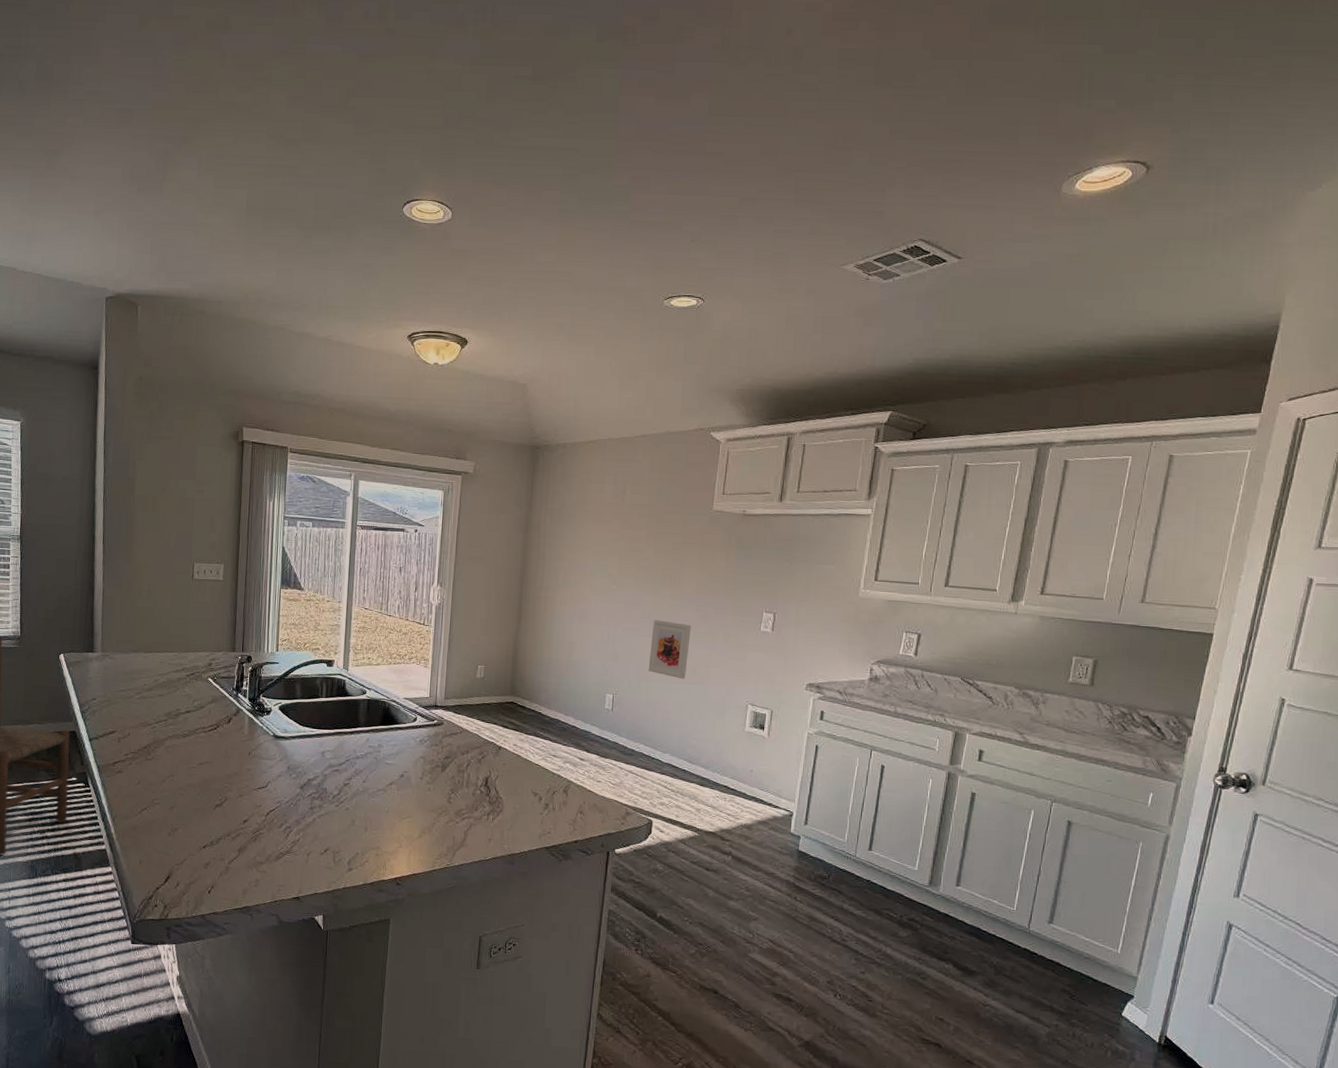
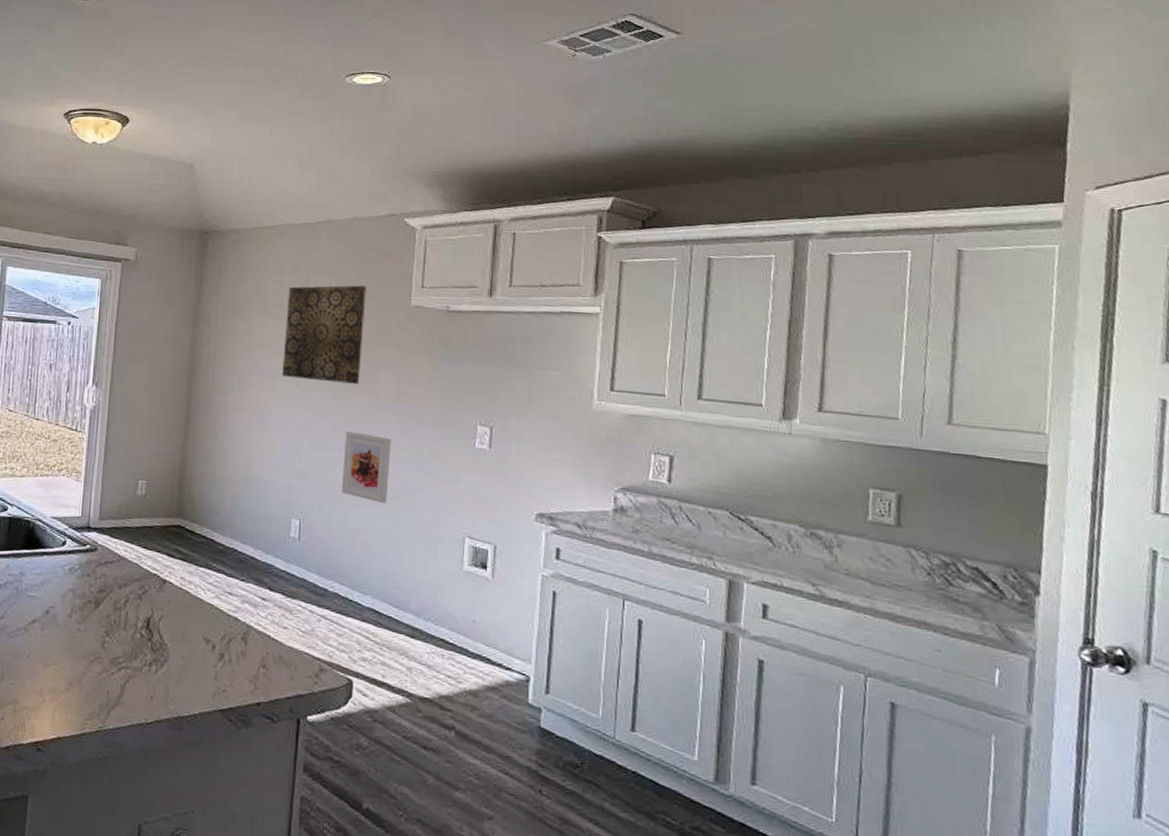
wall art: none [601,493,676,580] -> present [282,285,366,384]

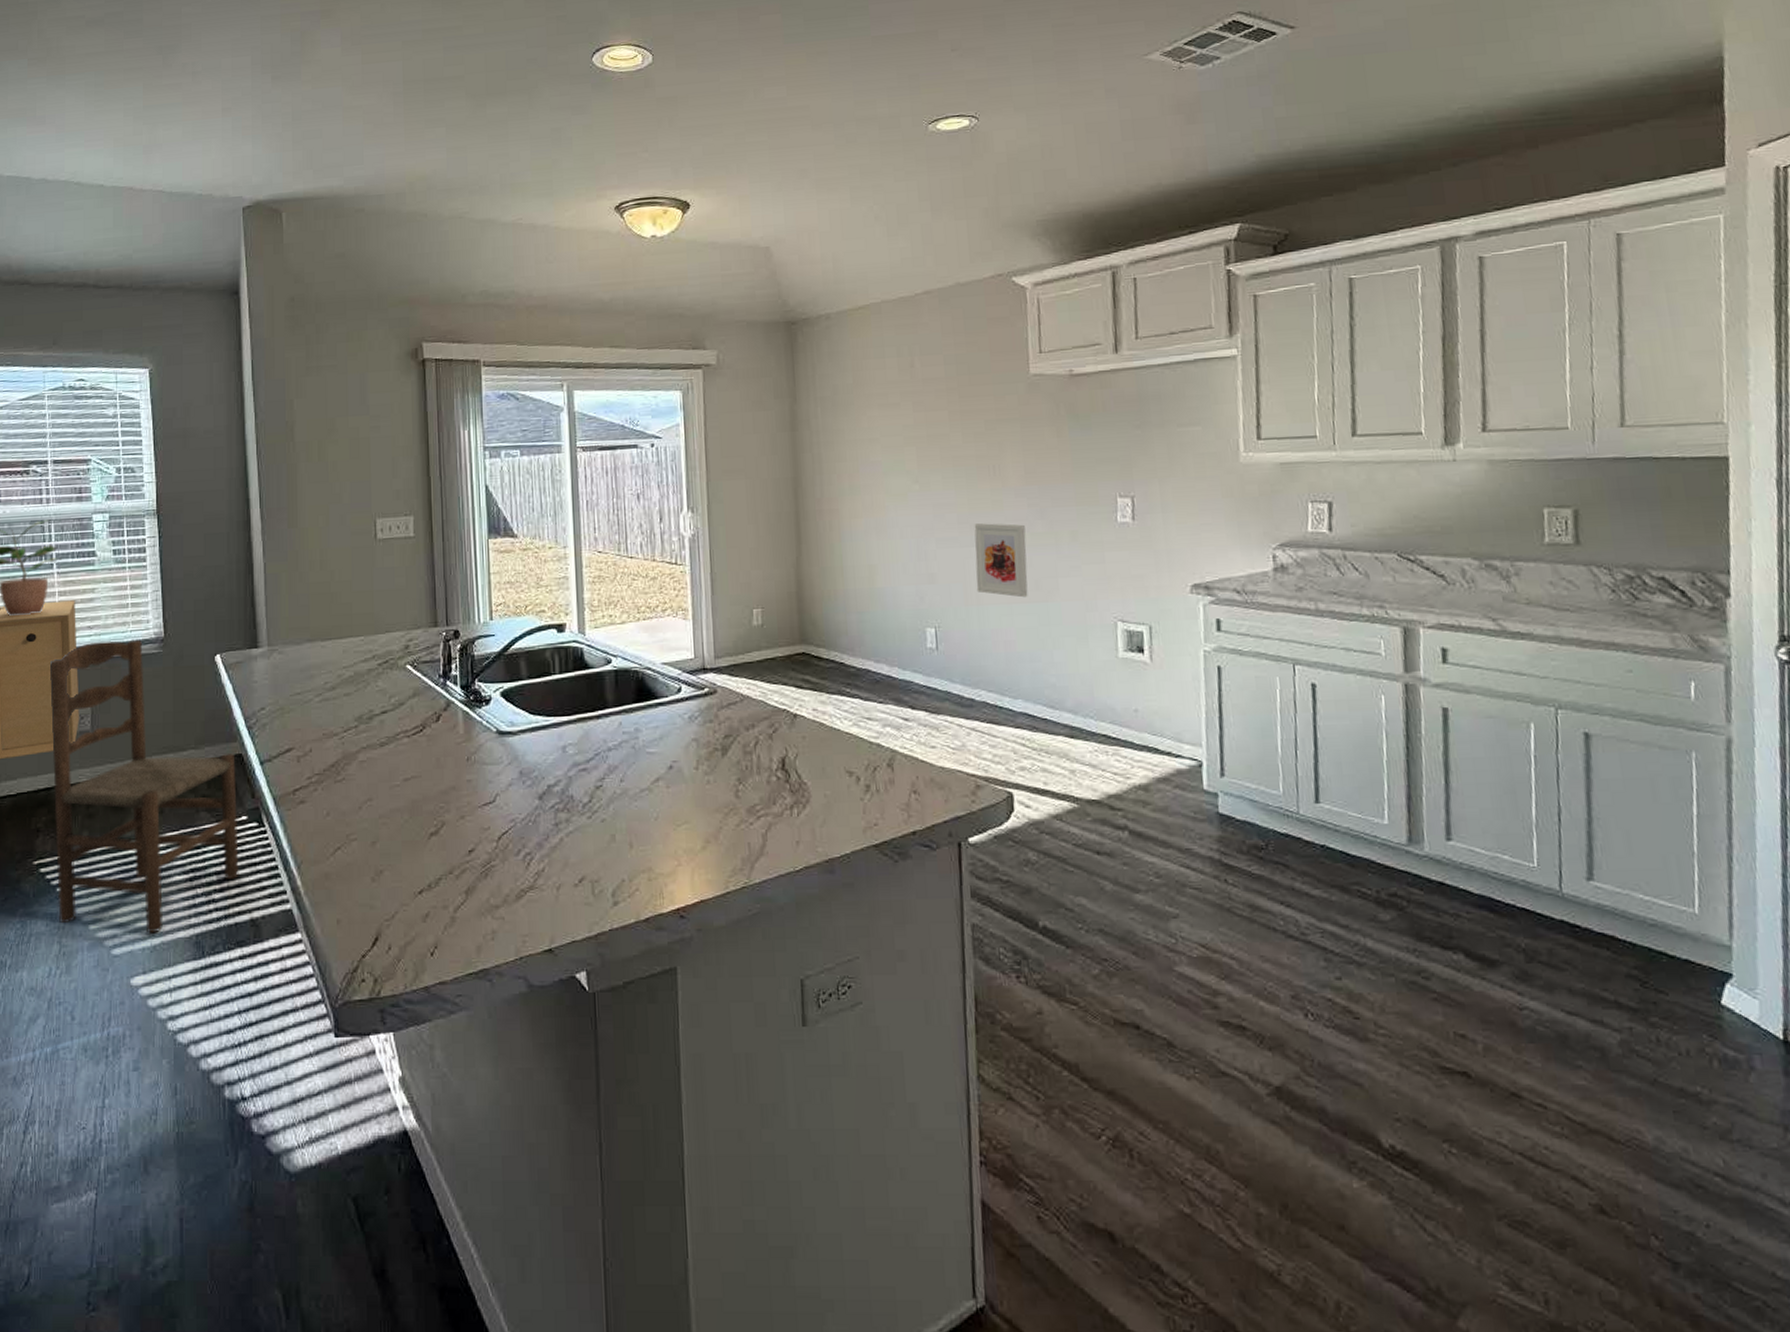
wall art: present [282,285,366,384] -> none [892,359,984,473]

